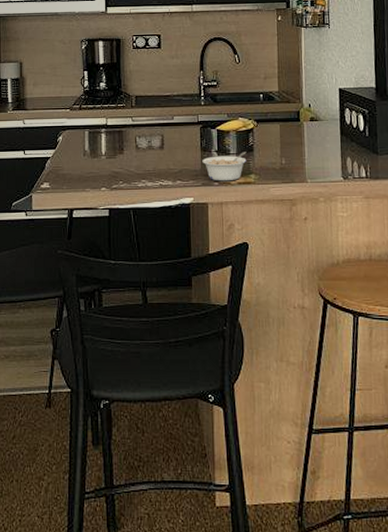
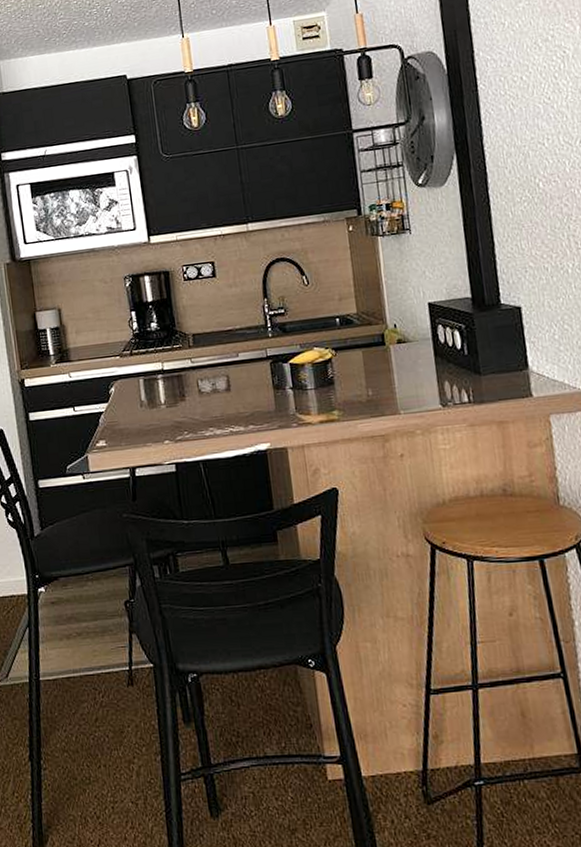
legume: present [202,152,247,181] -> none [276,385,328,422]

